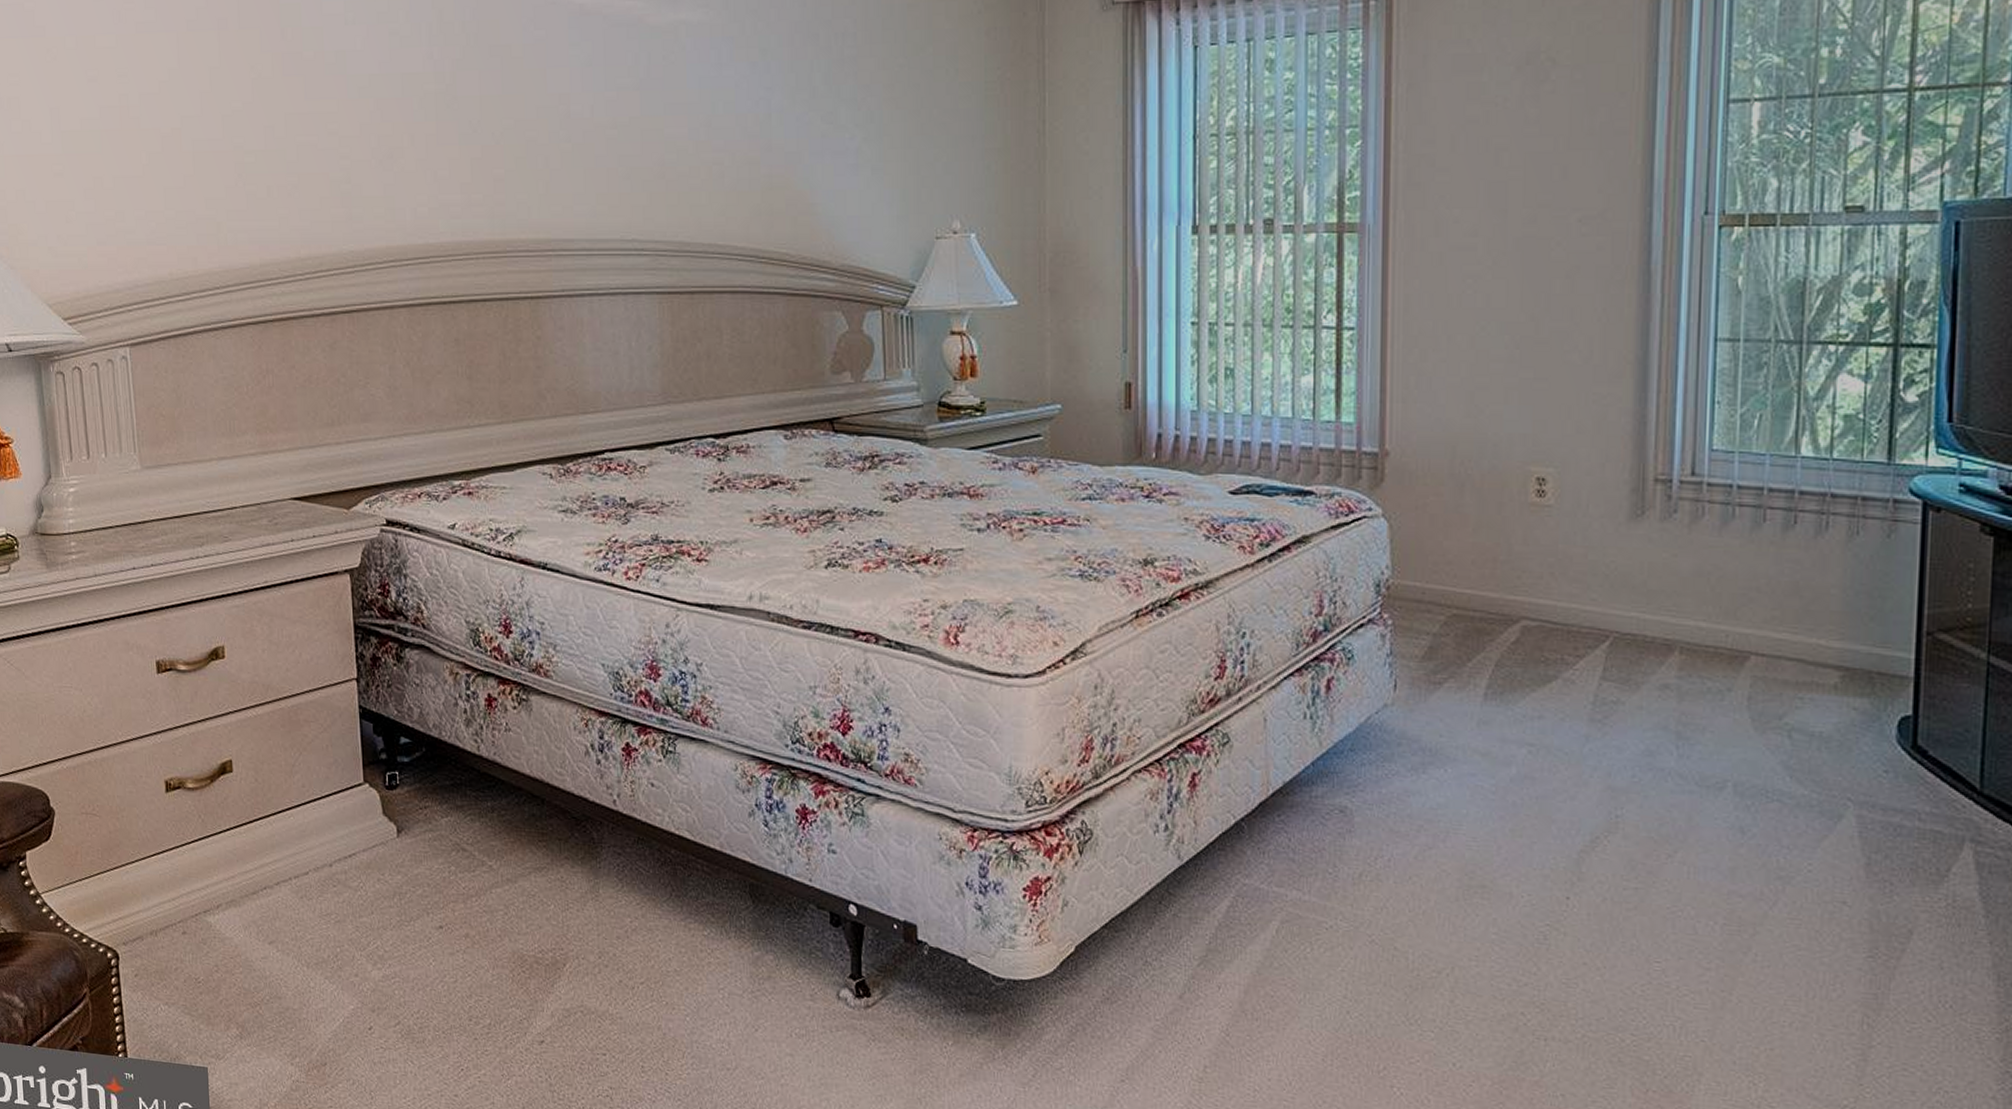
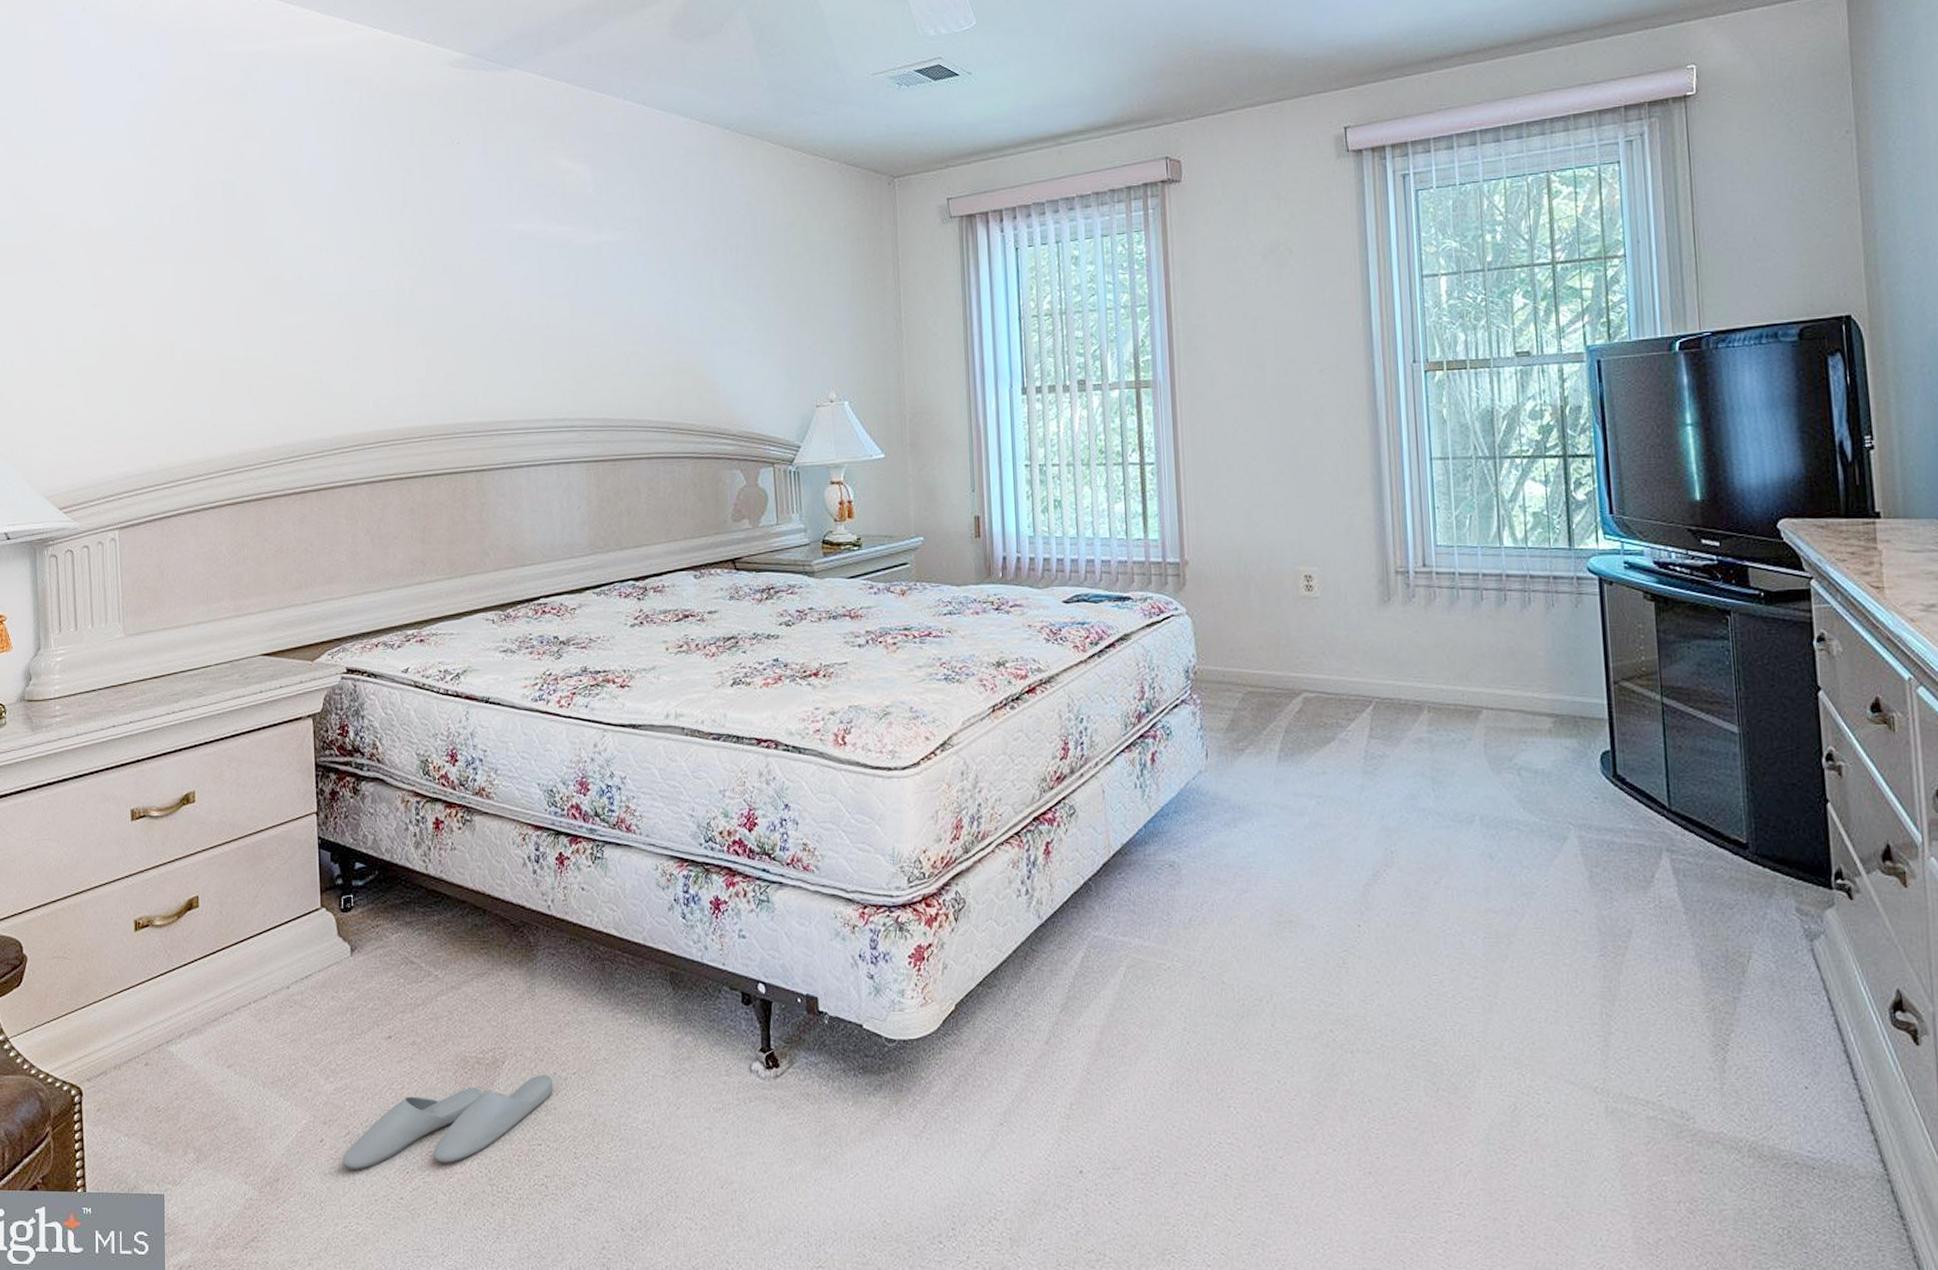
slippers: none [392,981,619,1064] -> present [342,1075,553,1169]

